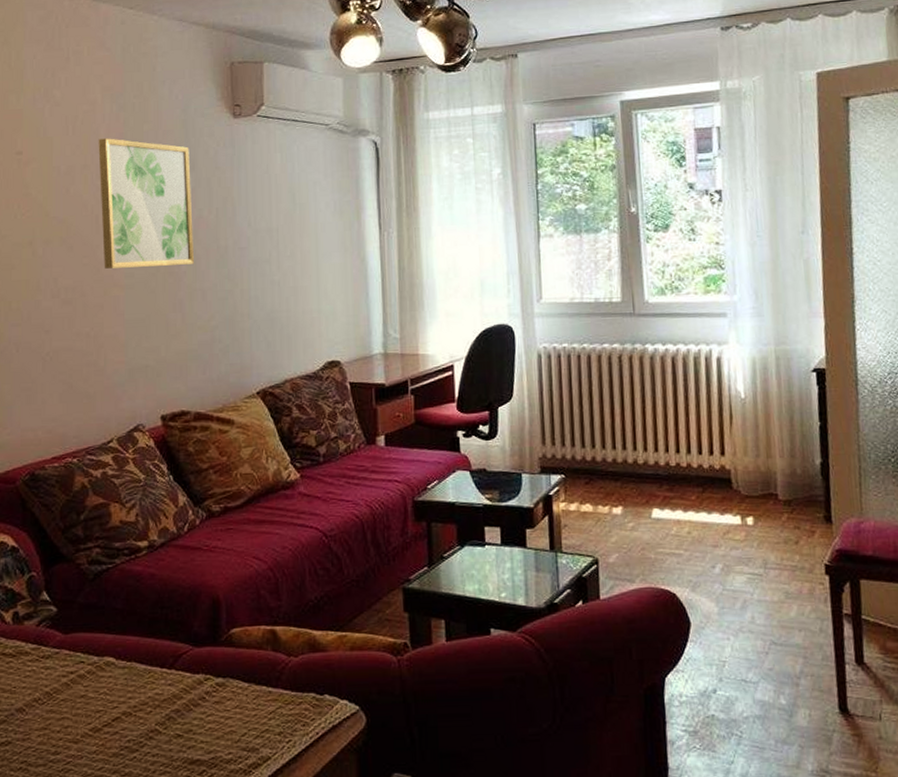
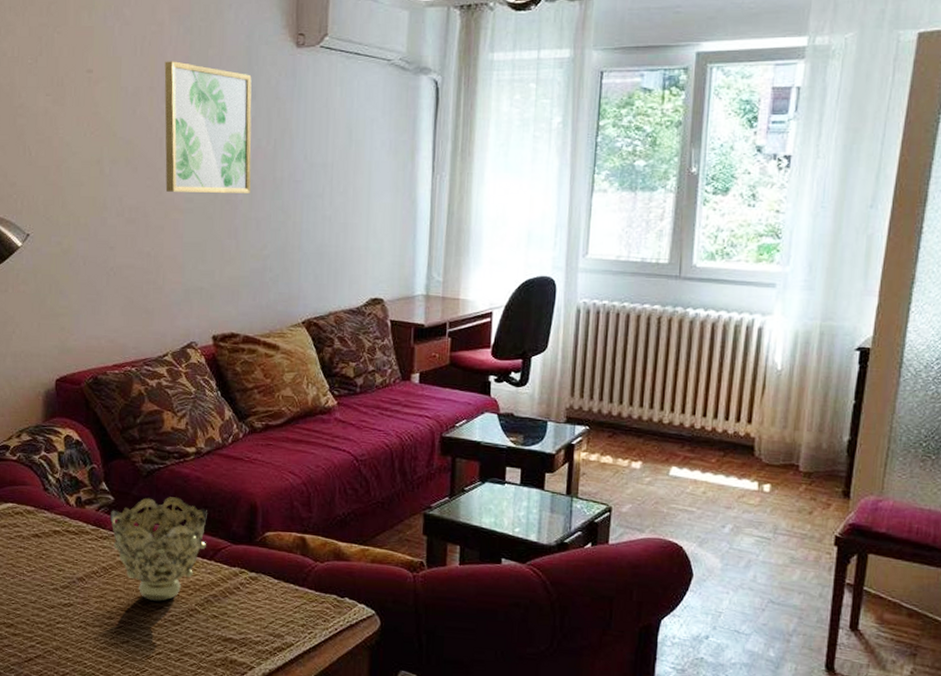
decorative bowl: none [52,600,165,726] -> present [109,497,207,601]

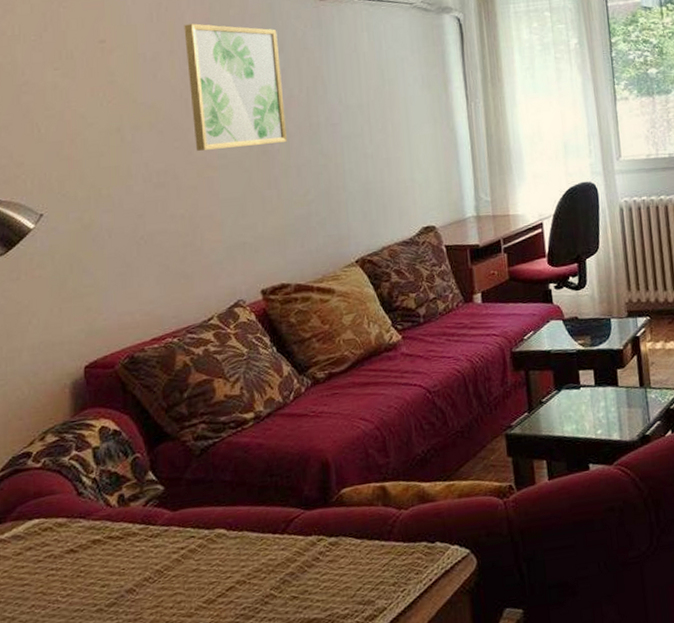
decorative bowl: present [109,497,207,601] -> none [160,471,276,597]

